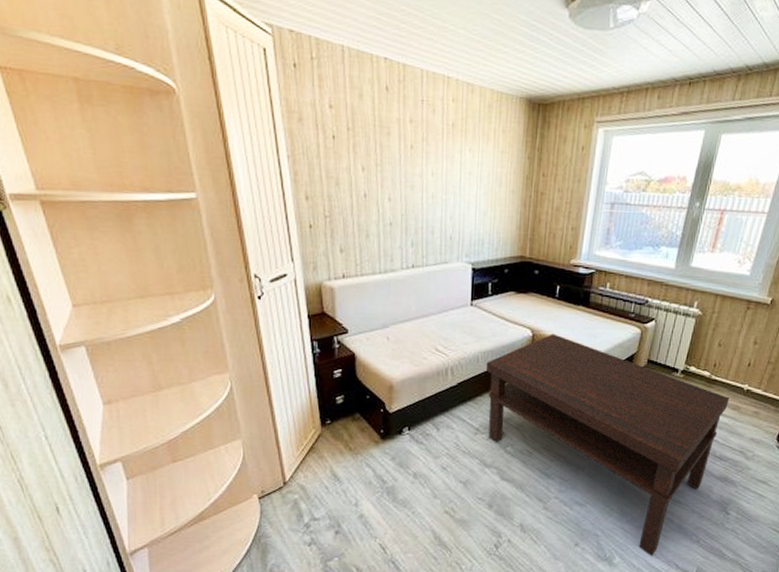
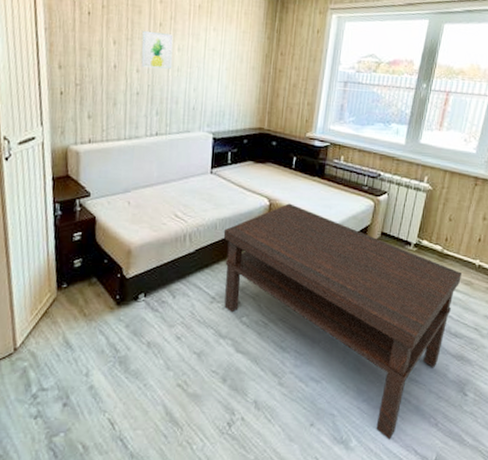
wall art: none [392,154,426,196] -> present [141,30,174,69]

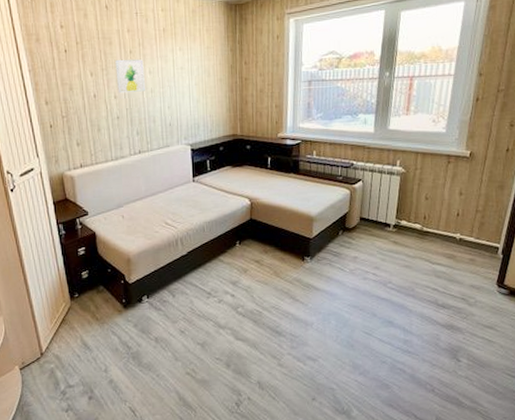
coffee table: present [223,203,461,440] -> none [211,200,443,407]

